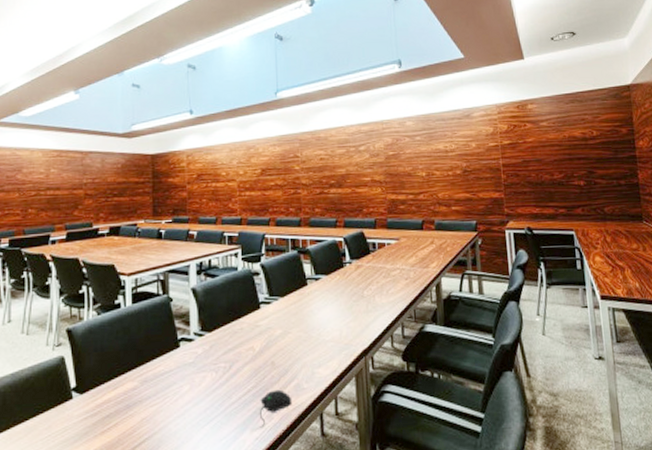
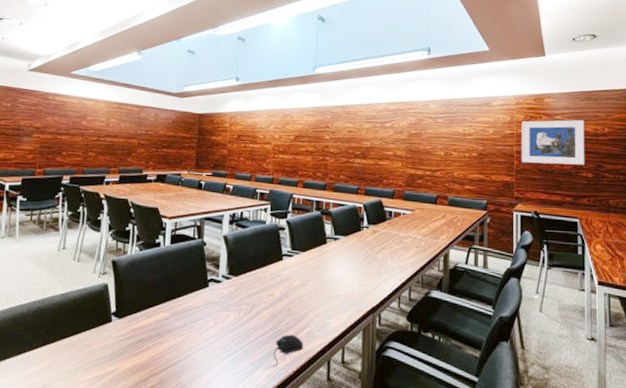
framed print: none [506,124,576,177] -> present [522,119,585,165]

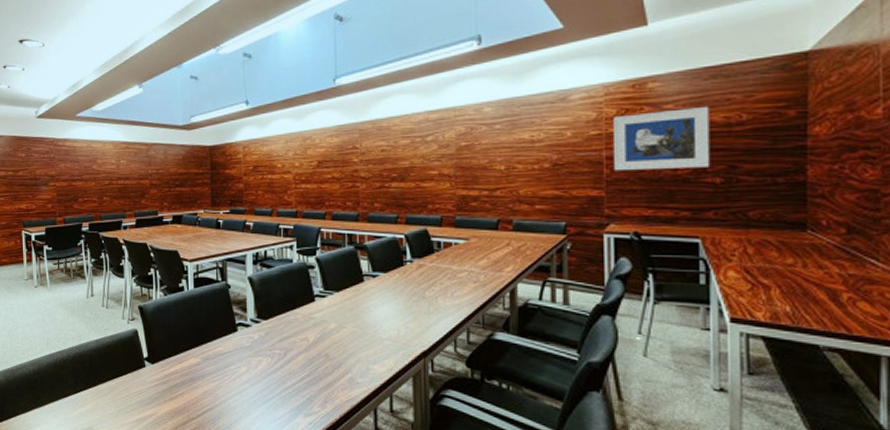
computer mouse: present [272,334,304,367] -> none [313,380,346,414]

